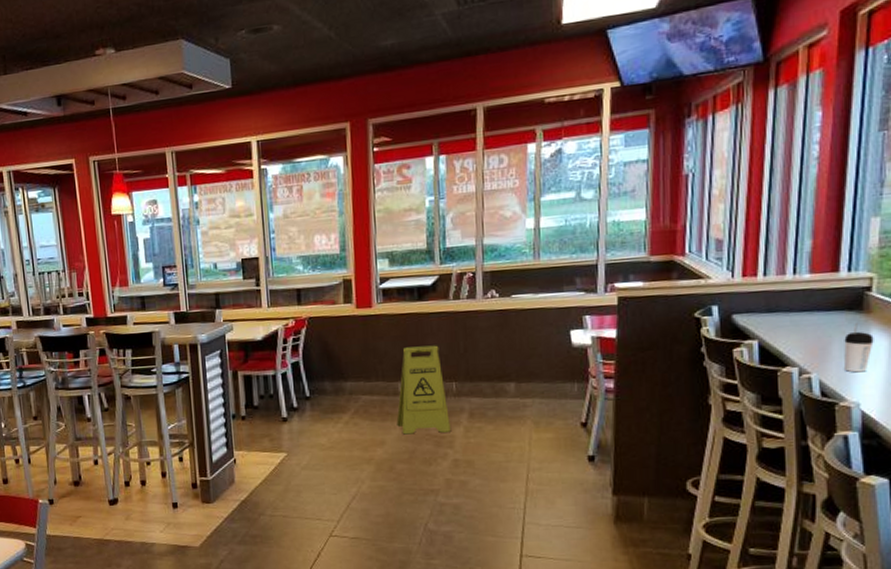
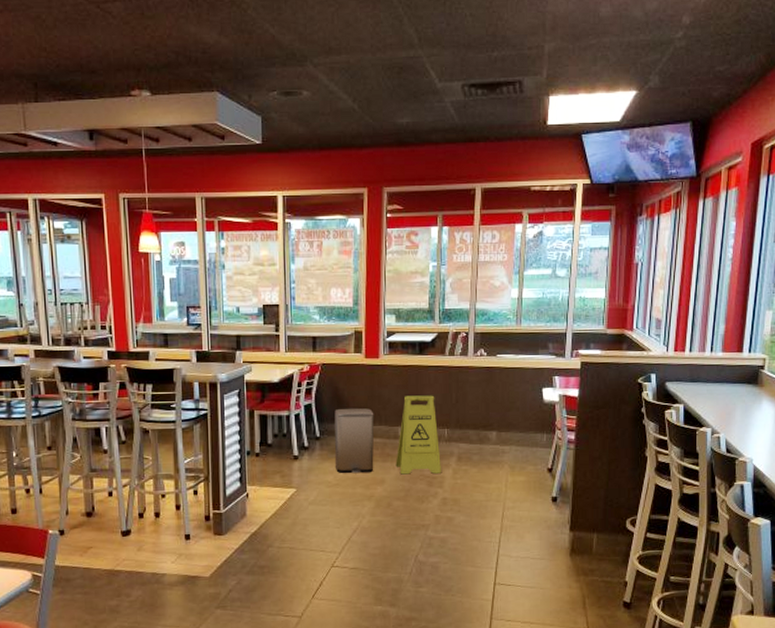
pedal bin: none [325,363,372,435] -> present [334,407,374,474]
beverage cup: present [844,323,874,373] -> none [744,394,764,434]

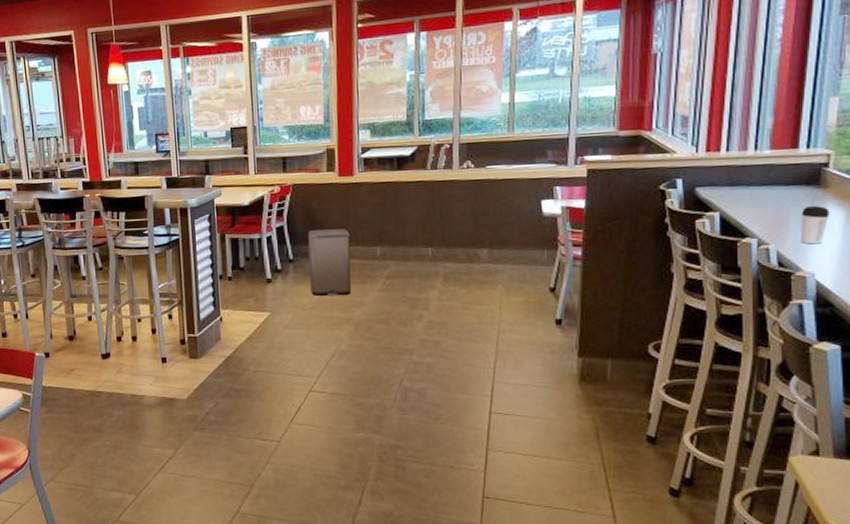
warning sign: present [395,395,442,475] -> none [375,212,427,297]
beverage cup: none [744,394,764,434] -> present [801,197,830,245]

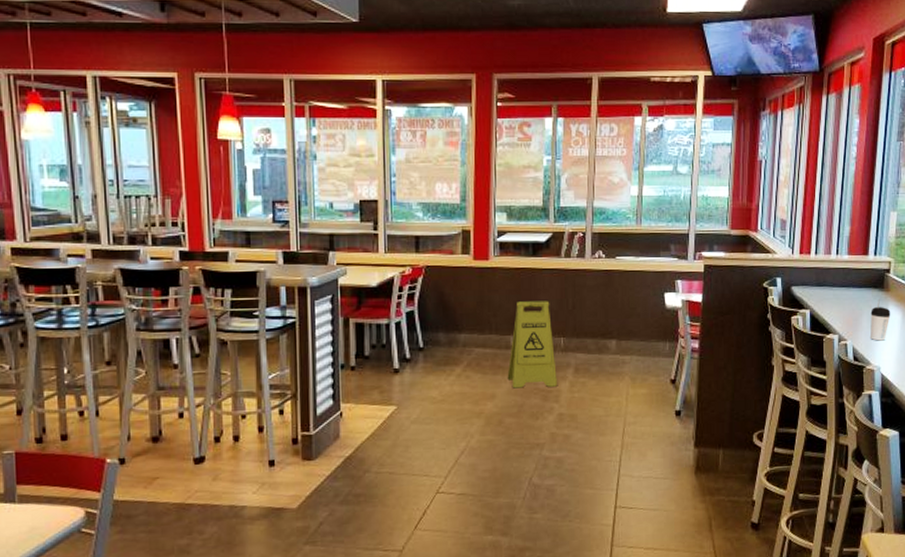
pedal bin: present [308,228,352,296] -> none [439,315,484,388]
warning sign: none [375,212,427,297] -> present [507,301,558,389]

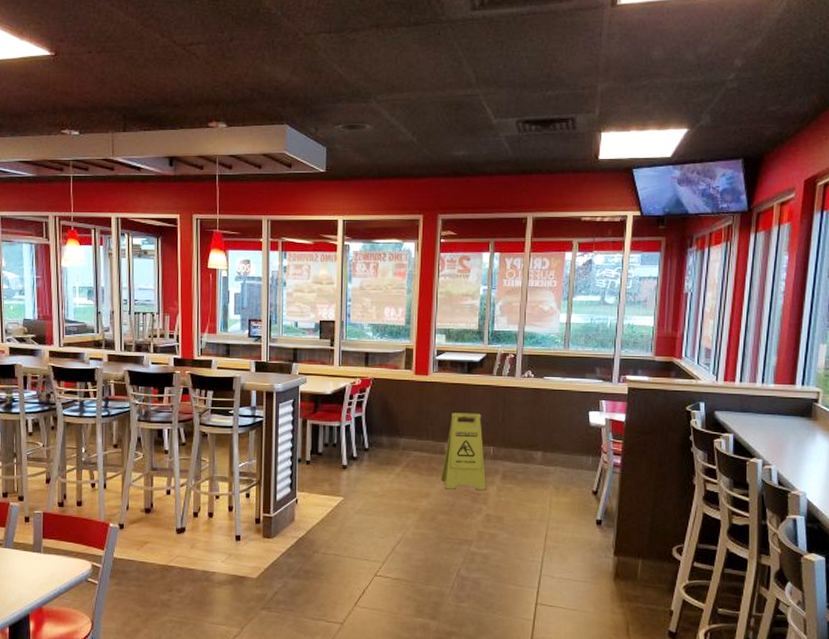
beverage cup: present [870,299,891,341] -> none [796,428,818,468]

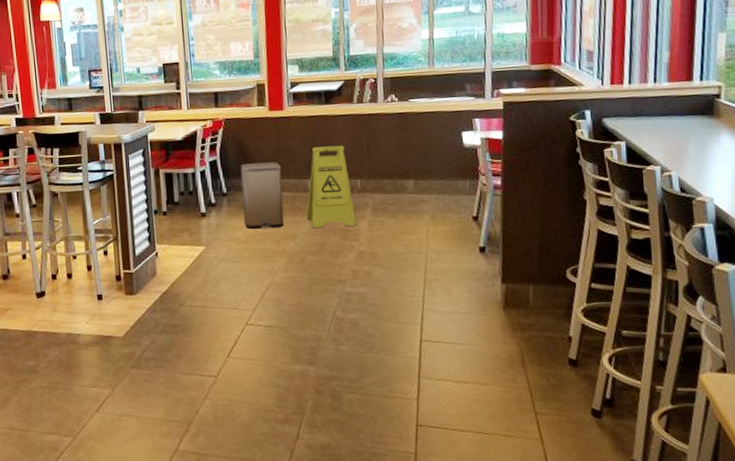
pedal bin: none [381,421,422,486] -> present [240,161,284,229]

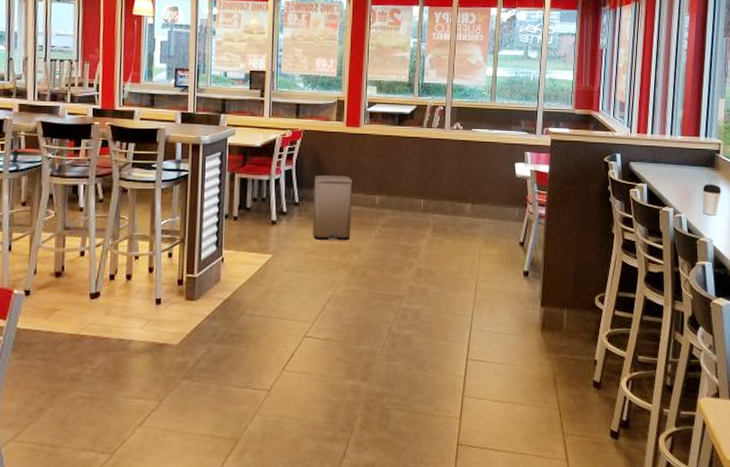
warning sign: present [306,145,357,229] -> none [372,165,418,244]
beverage cup: none [698,127,724,171] -> present [703,177,721,215]

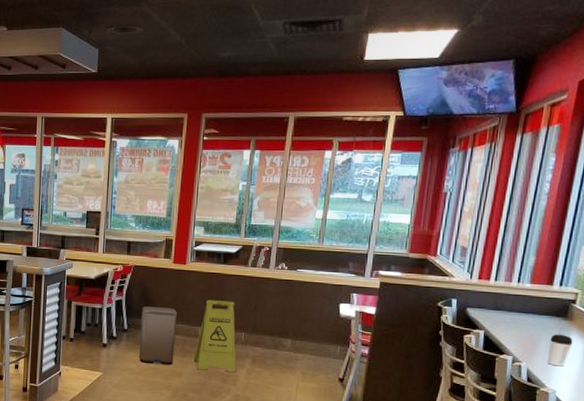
warning sign: none [372,165,418,244] -> present [193,300,237,372]

